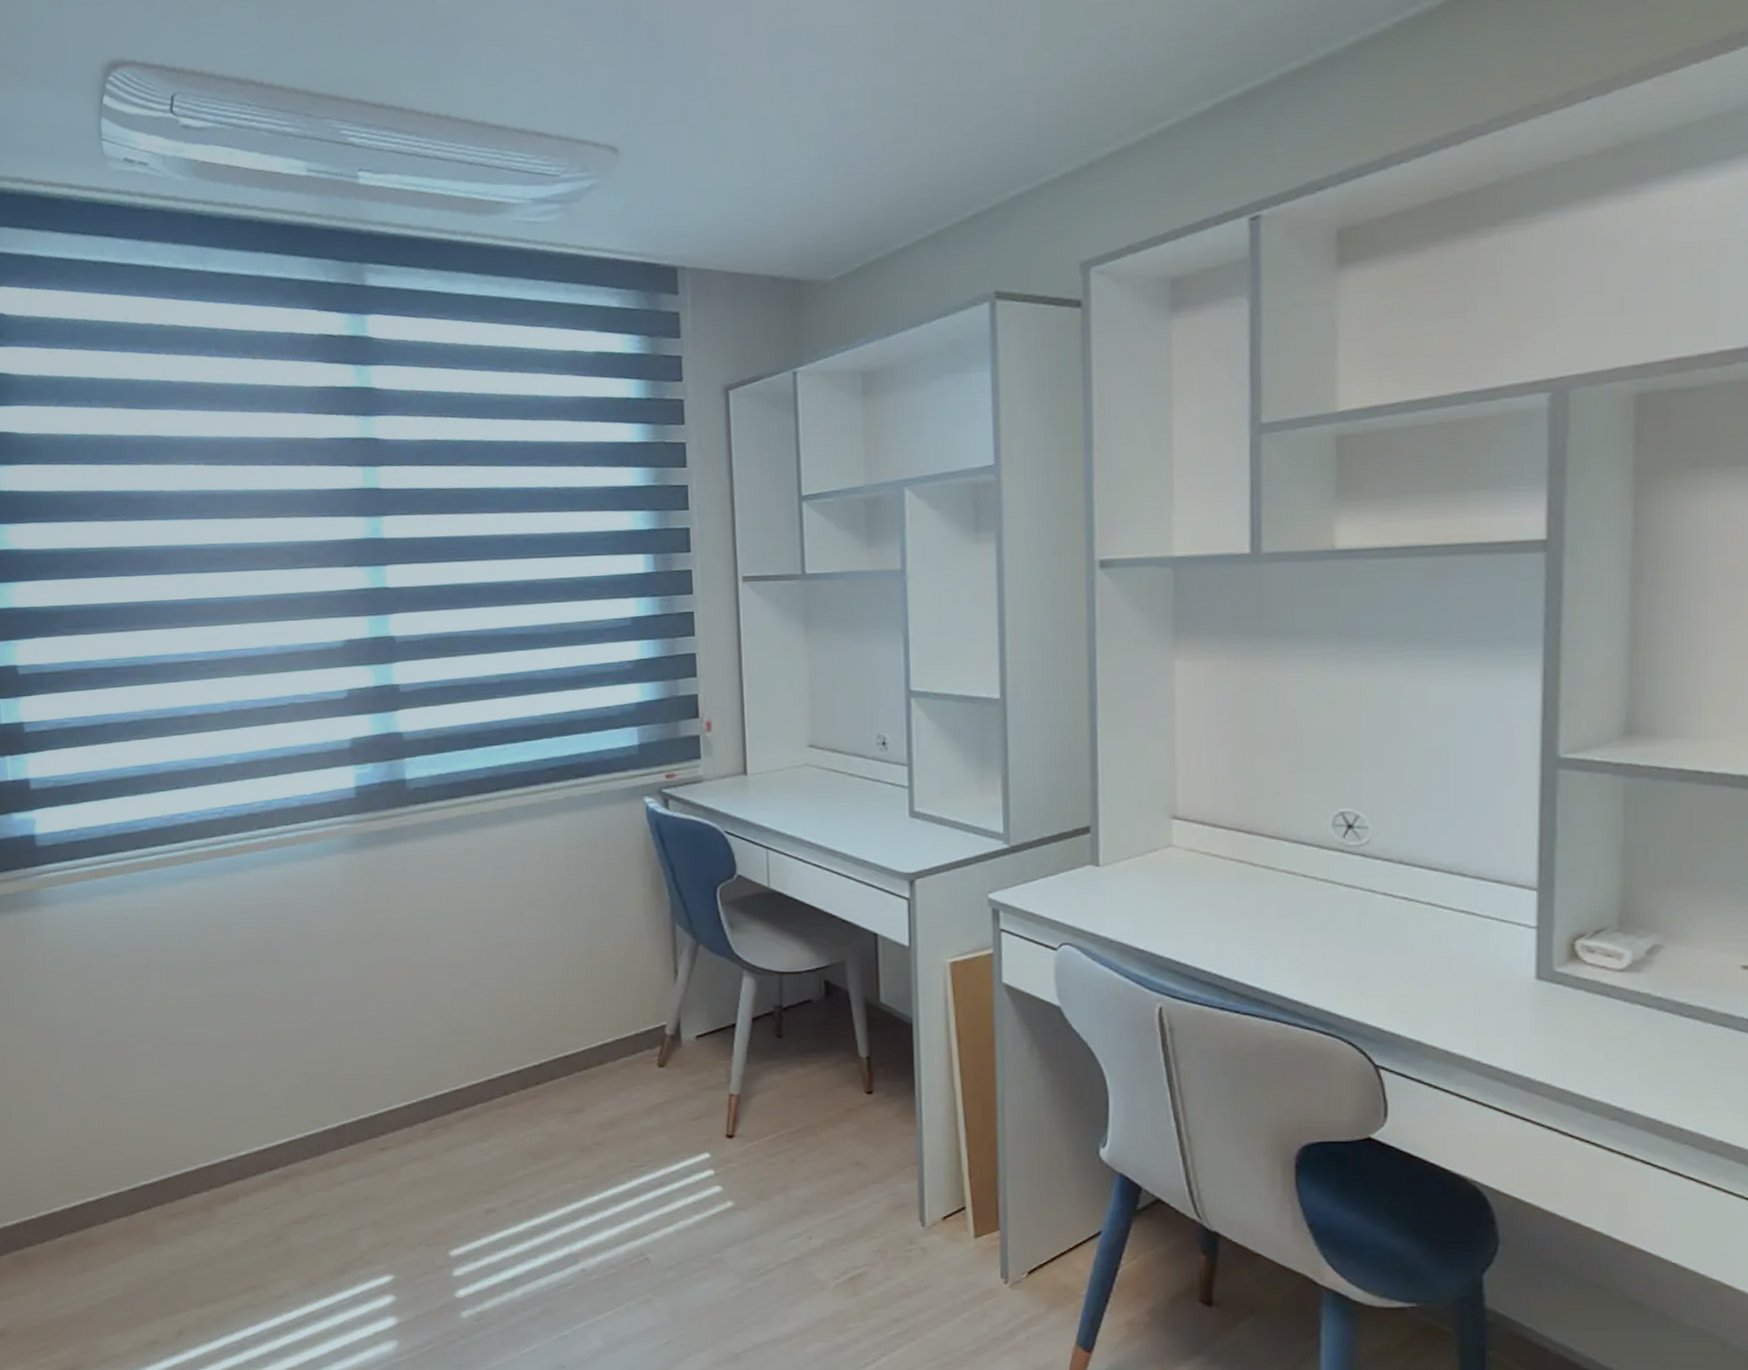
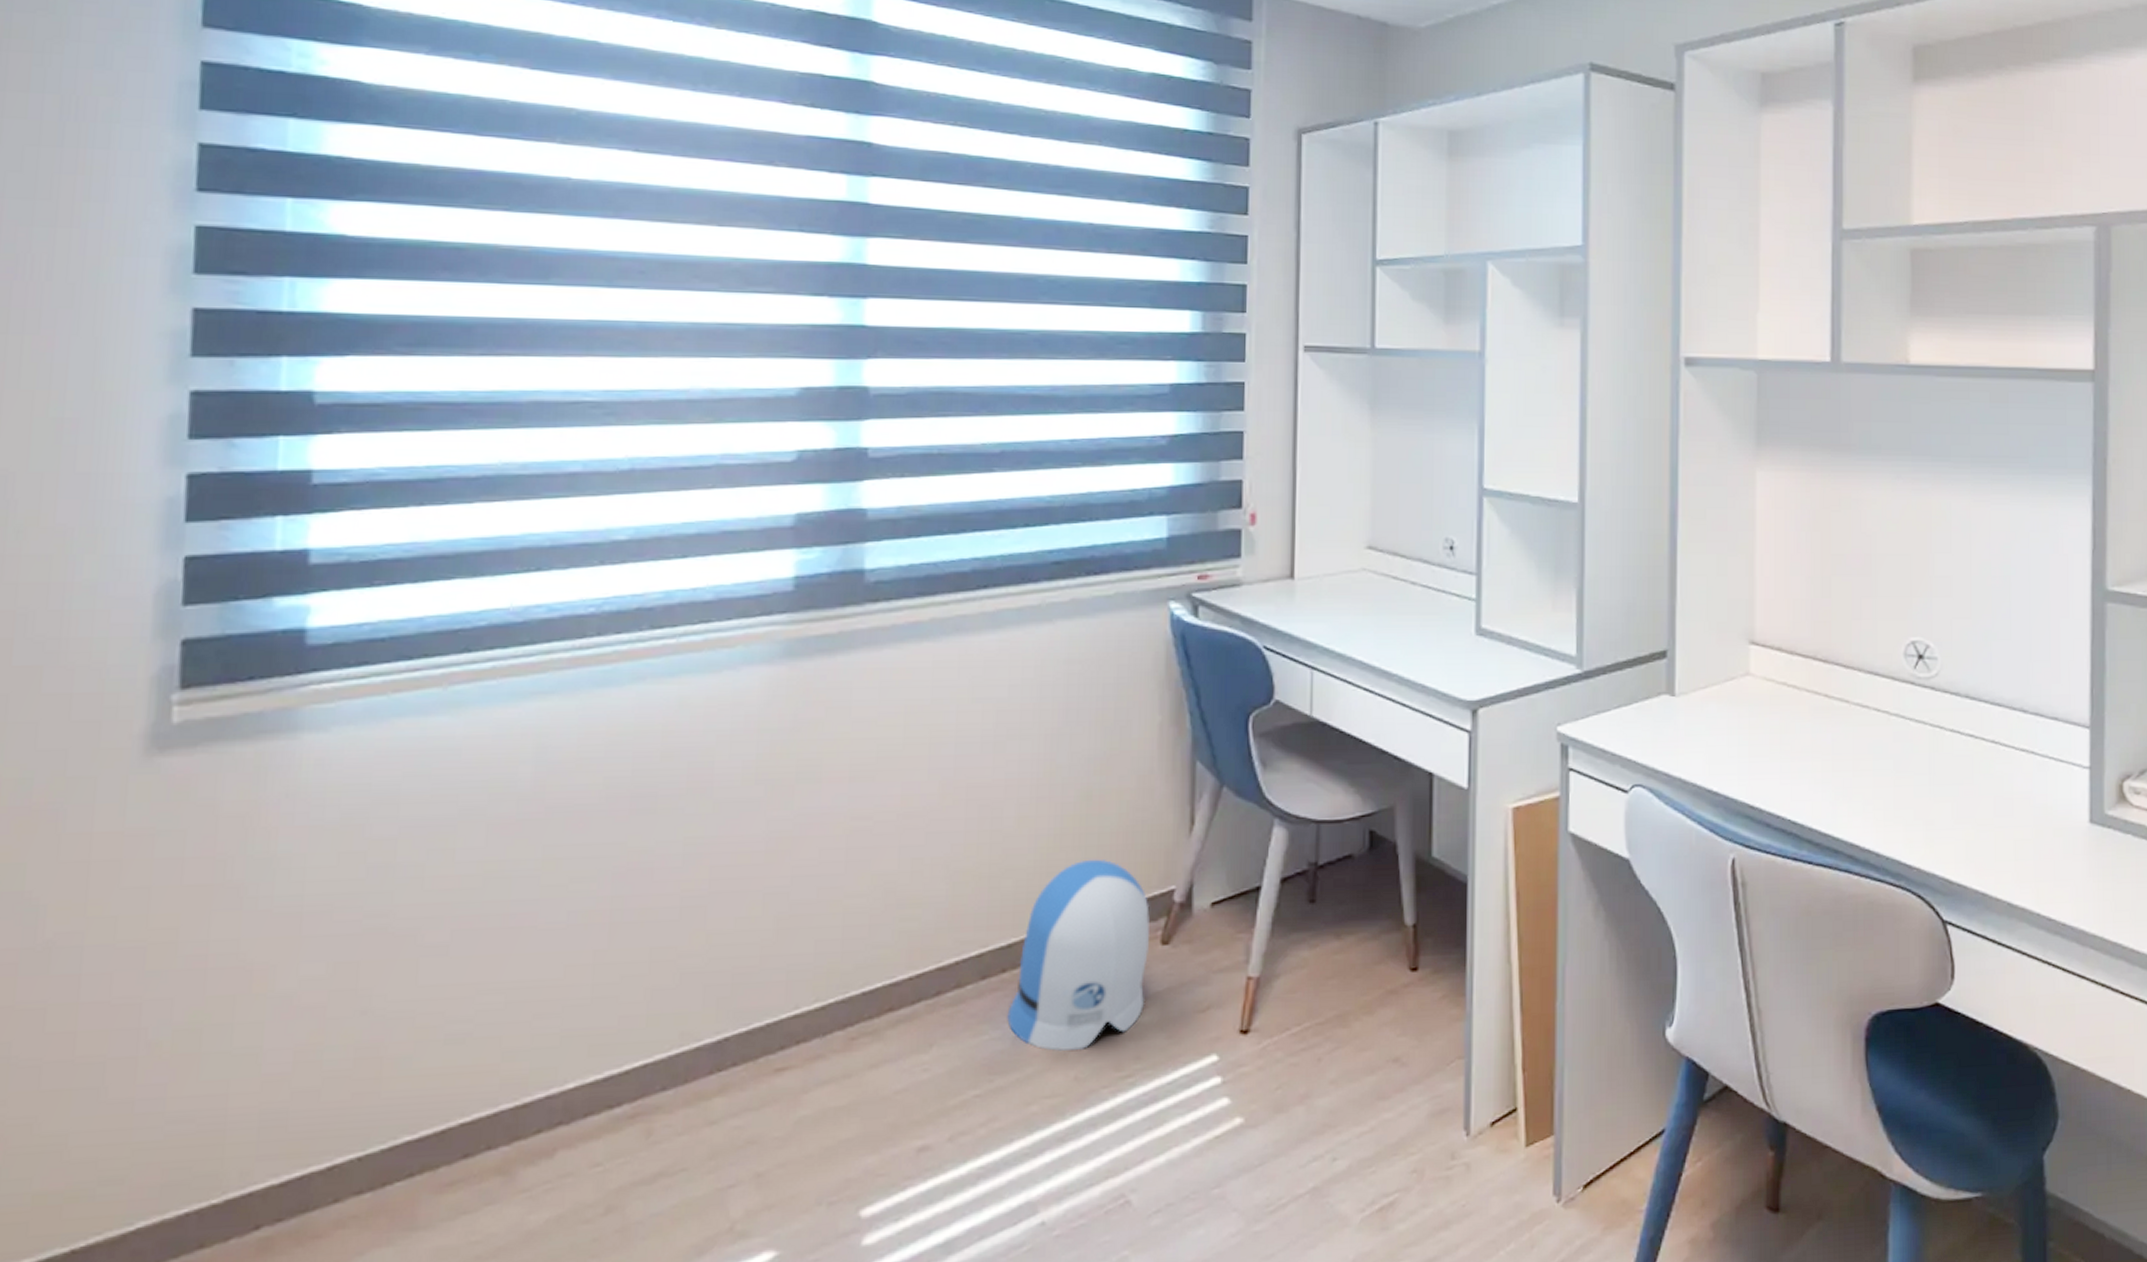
sun visor: none [543,1000,649,1146] -> present [1007,859,1150,1052]

